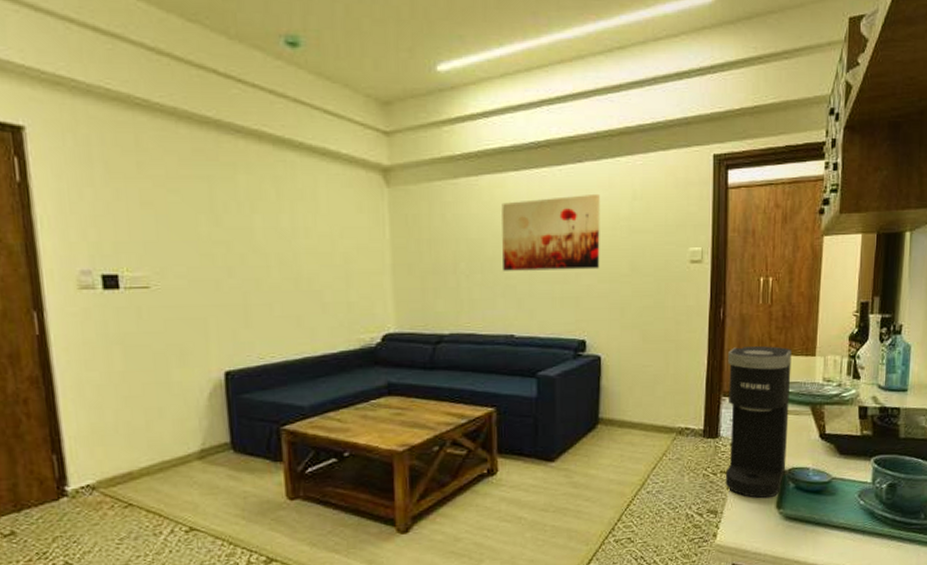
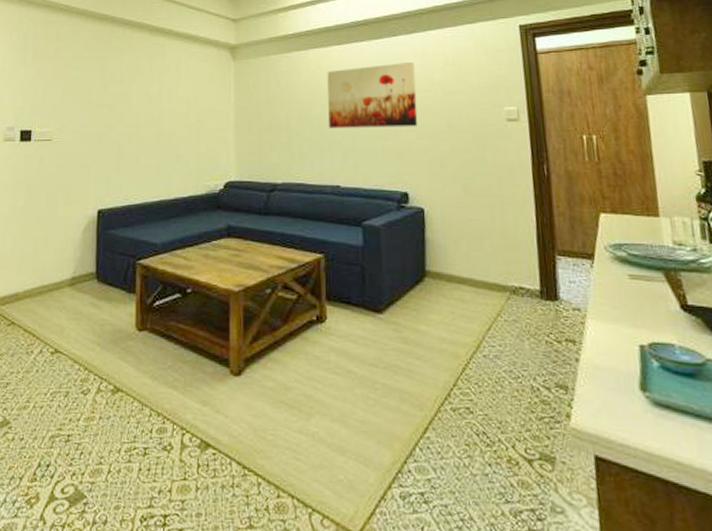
coffee maker: present [725,346,792,498] -> none [558,204,645,376]

